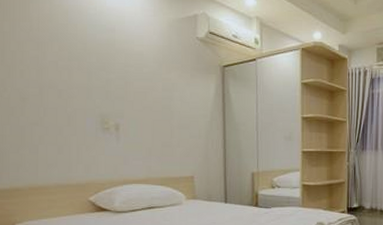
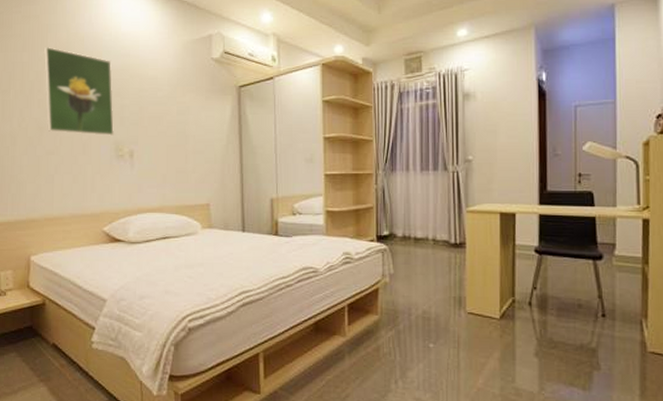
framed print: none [25,16,100,109] -> present [43,46,115,136]

